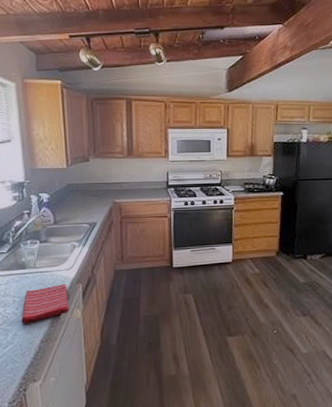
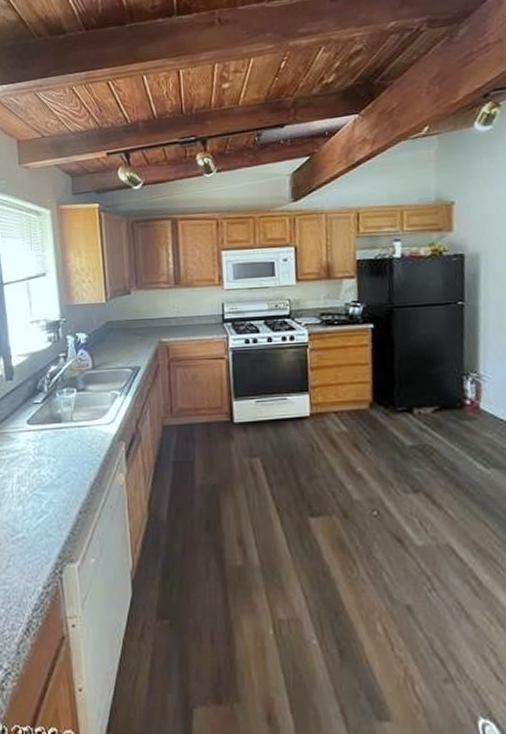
dish towel: present [21,284,69,324] -> none [57,442,111,490]

